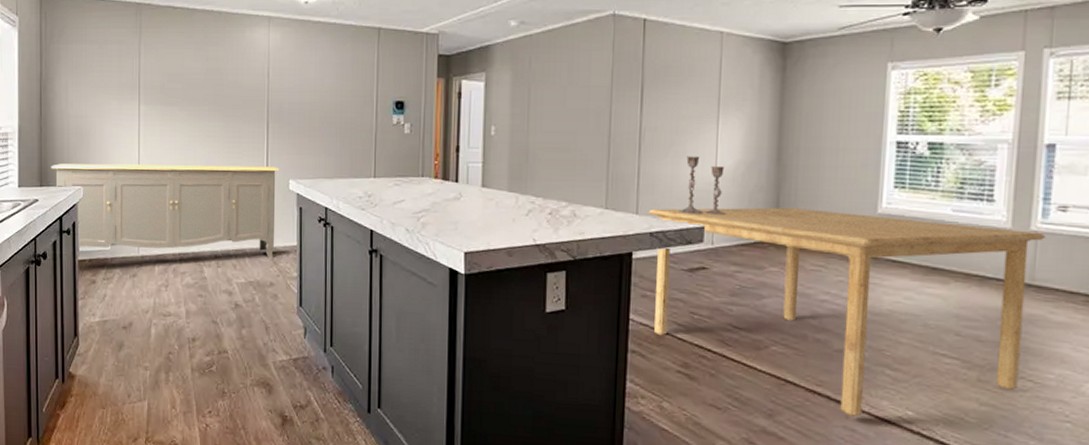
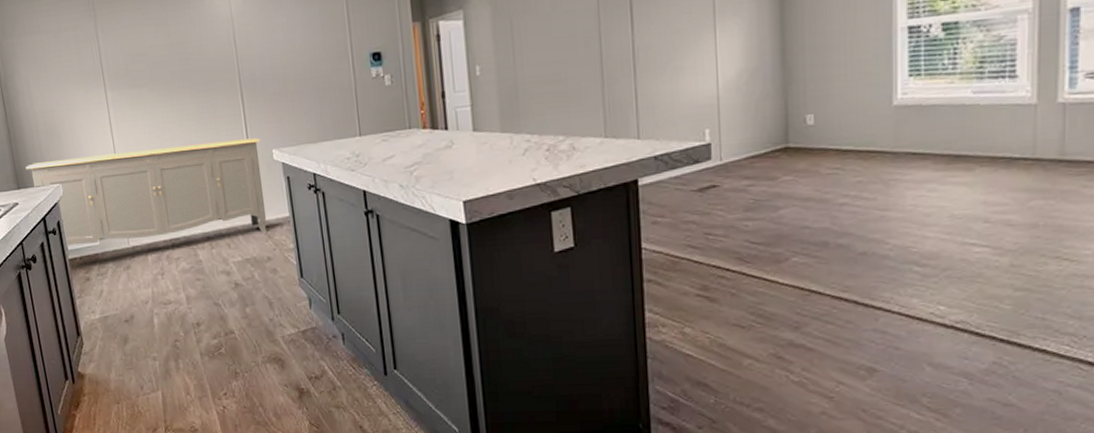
dining table: present [649,207,1045,417] -> none [651,103,1074,318]
candlestick: present [678,156,727,215] -> none [681,70,734,133]

